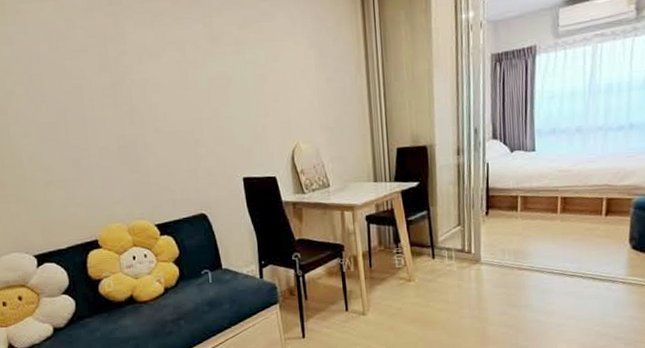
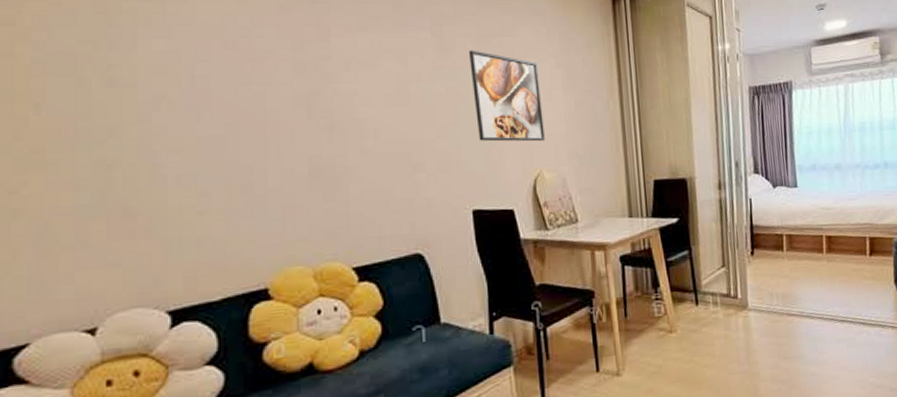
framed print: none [235,36,301,118] -> present [469,50,545,142]

